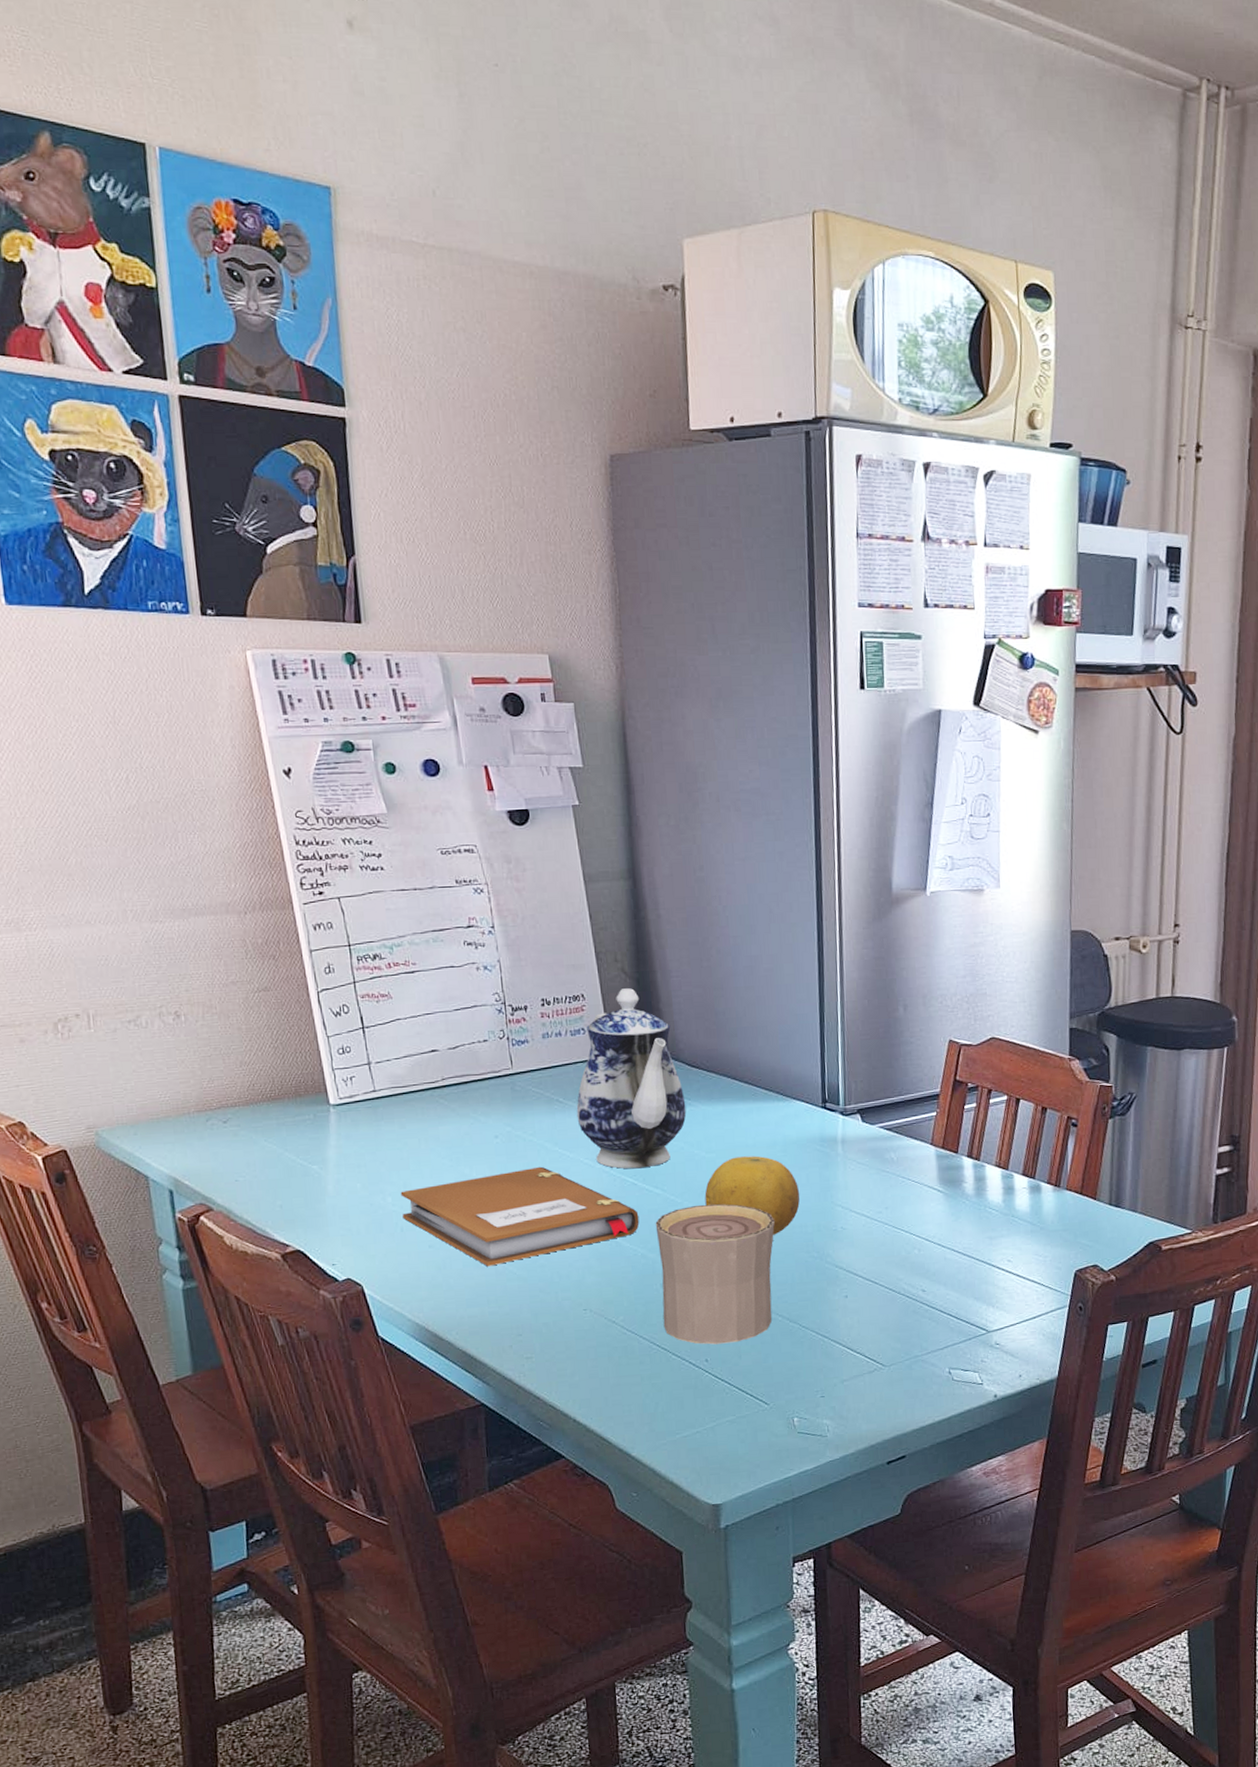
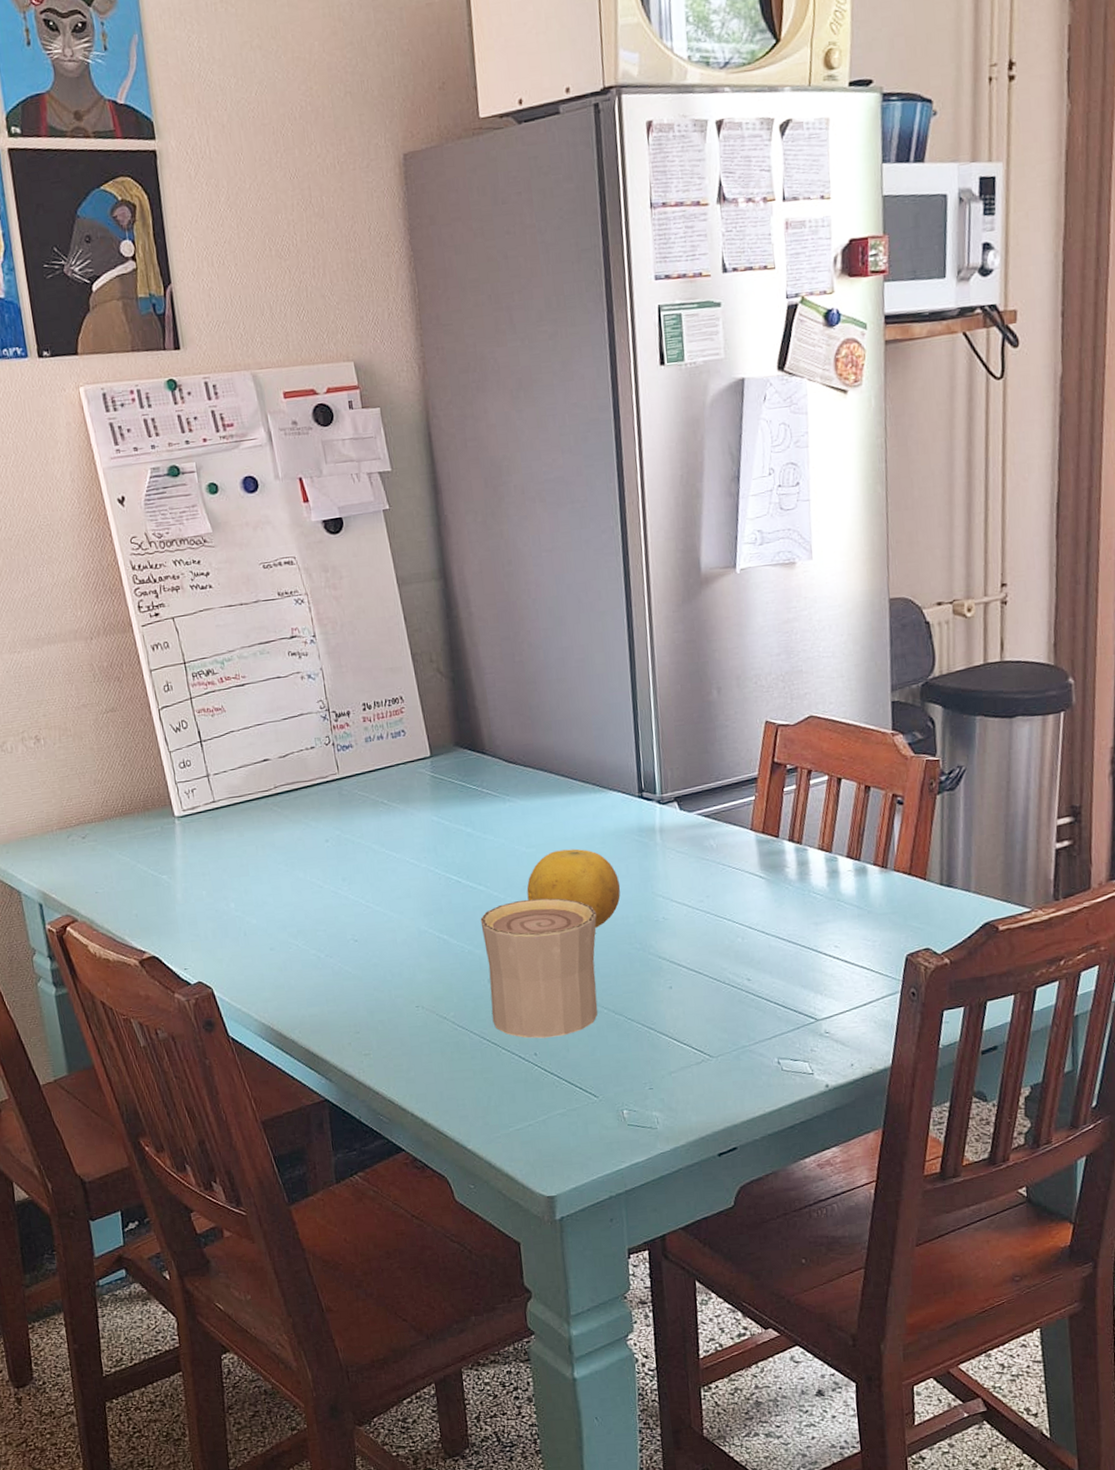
notebook: present [400,1166,640,1267] -> none [242,868,465,967]
teapot: present [576,988,687,1169] -> none [400,688,506,867]

